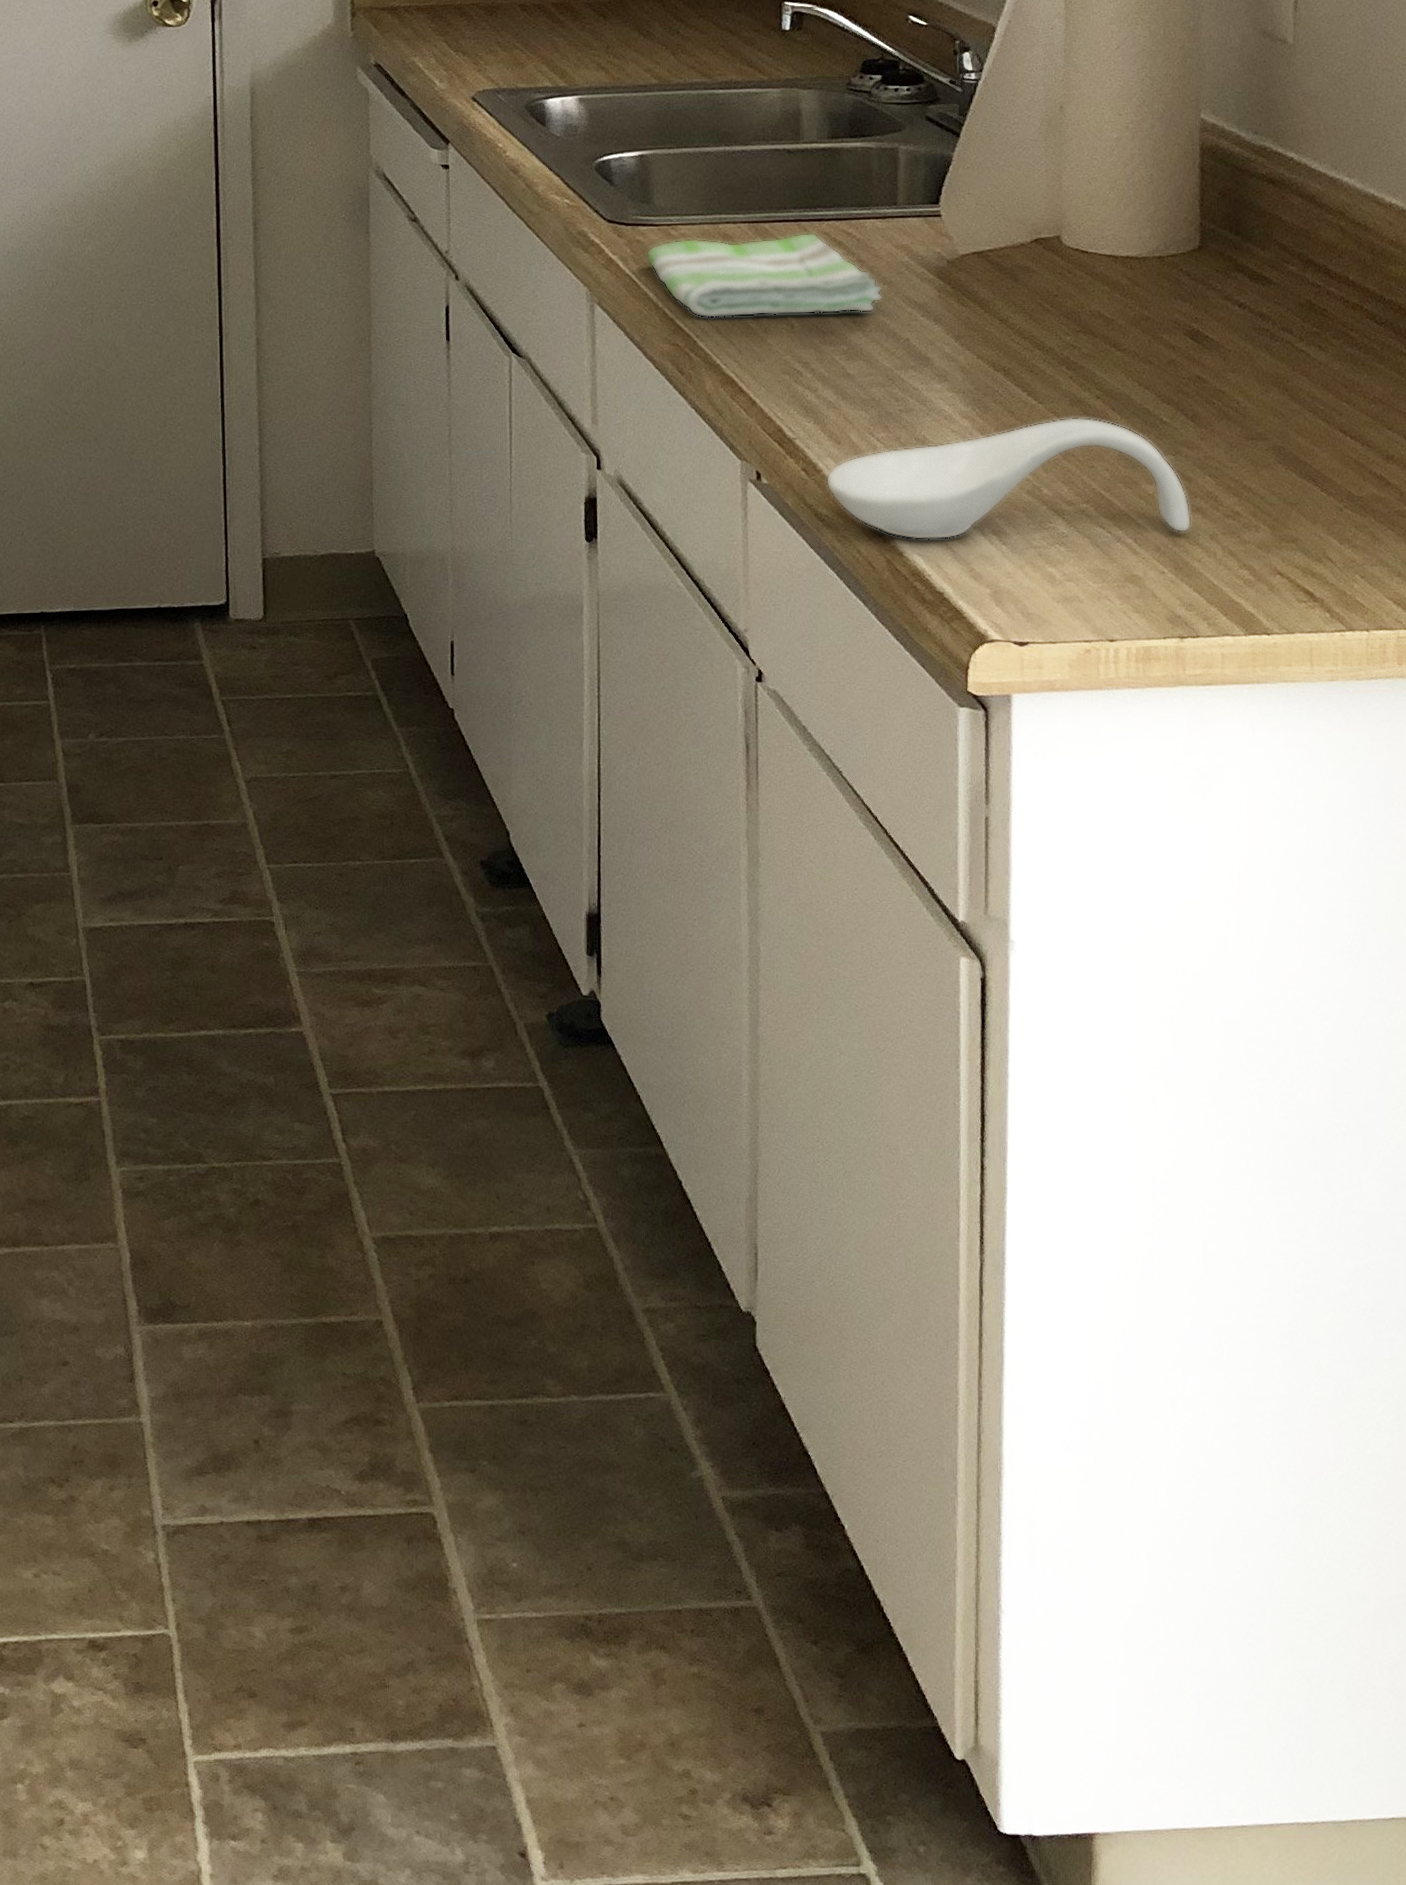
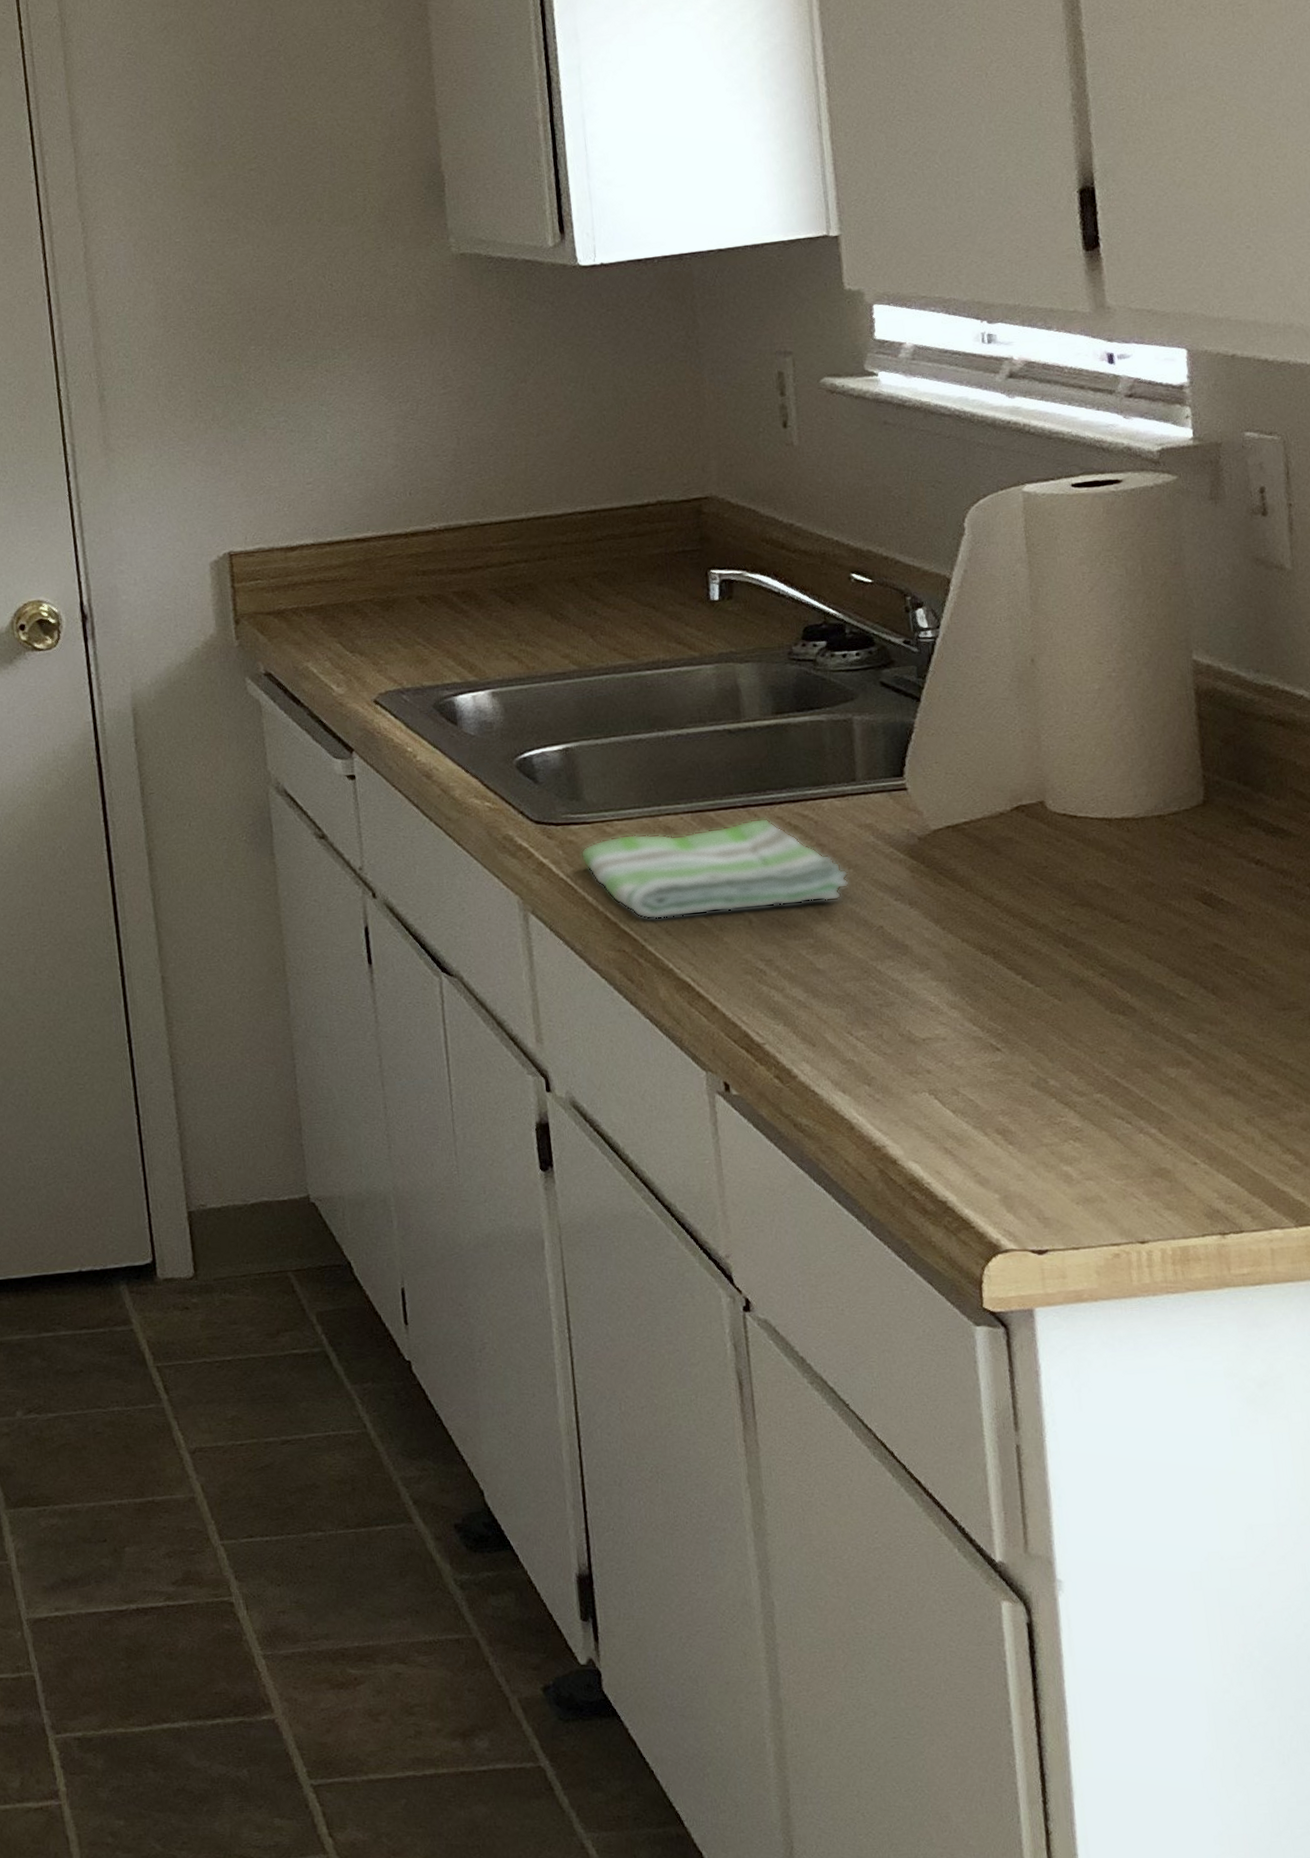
spoon rest: present [825,417,1192,540] -> none [802,998,1223,1146]

